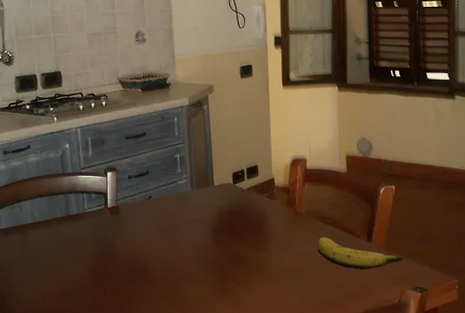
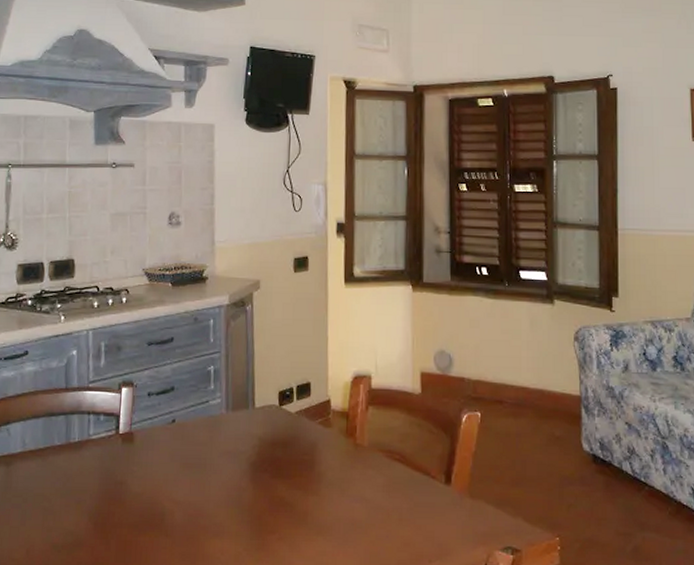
banana: present [317,237,405,270] -> none [382,477,493,522]

